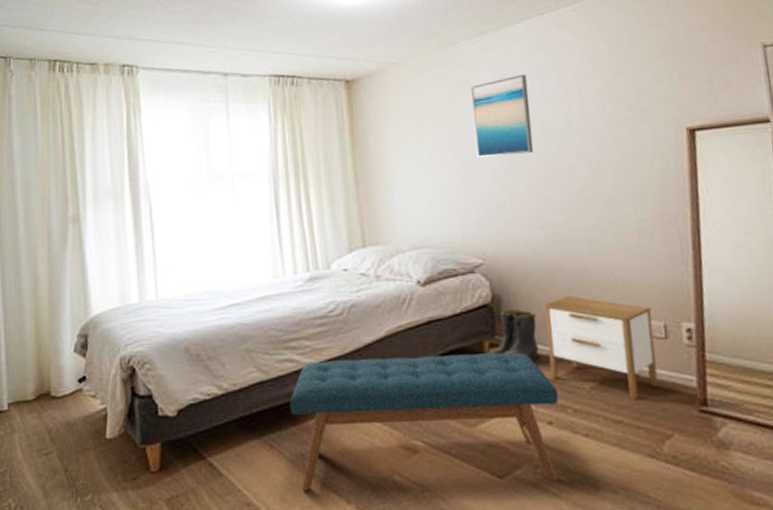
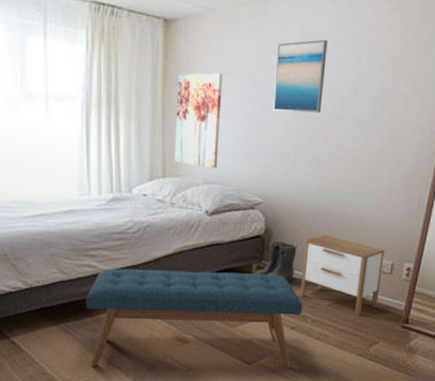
wall art: none [367,126,424,231] -> present [174,73,223,169]

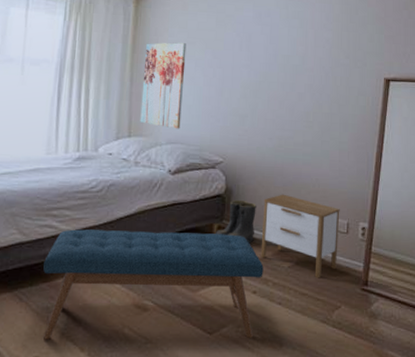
wall art: present [273,39,328,113] -> none [231,16,278,80]

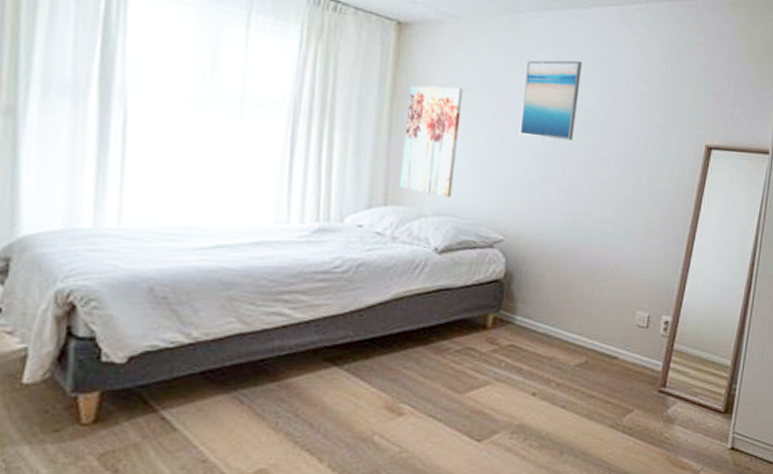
bench: present [42,229,264,340] -> none [270,318,547,449]
boots: present [216,200,256,242] -> none [490,287,542,337]
wall art: none [231,16,278,80] -> present [519,60,582,140]
nightstand: present [260,194,340,278] -> none [543,280,641,379]

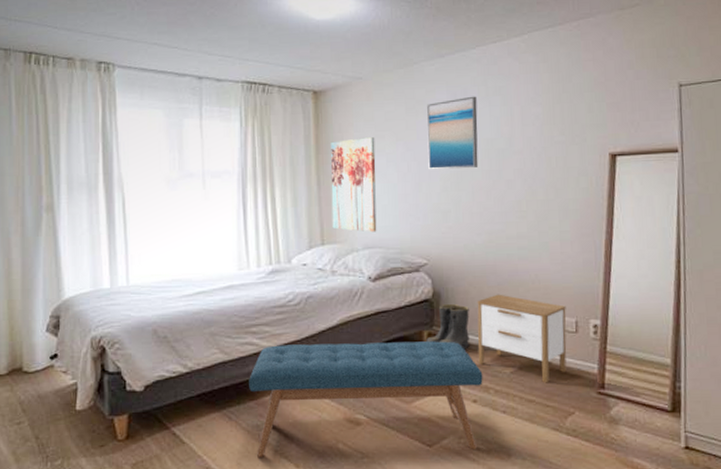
bench: none [270,318,547,449] -> present [249,341,483,457]
boots: none [490,287,542,337] -> present [426,304,471,349]
nightstand: none [543,280,641,379] -> present [477,294,567,383]

